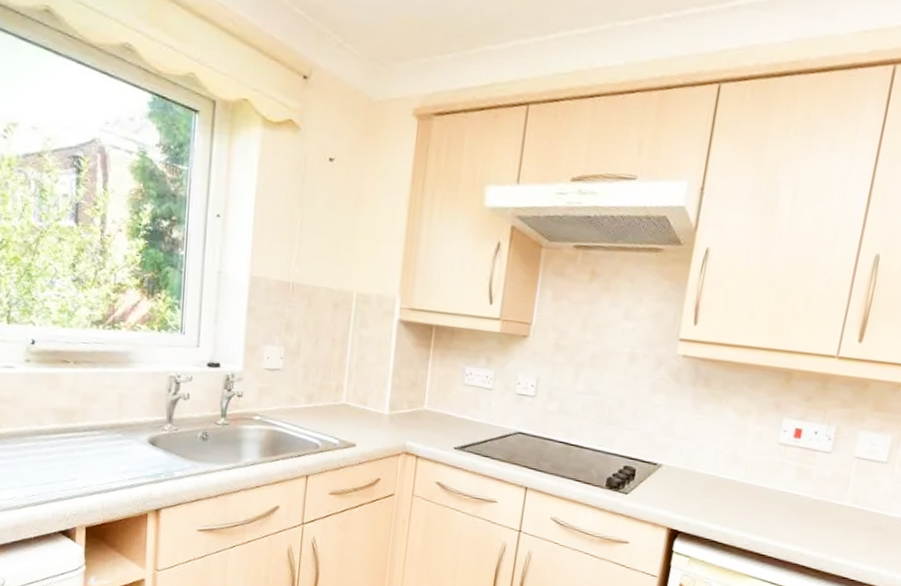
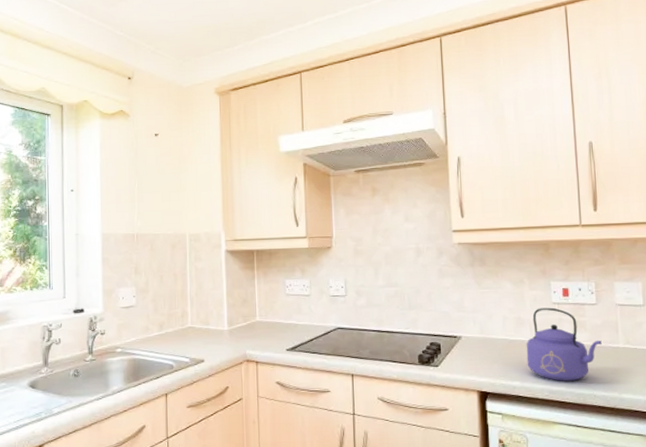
kettle: none [731,446,826,534] -> present [526,307,602,381]

